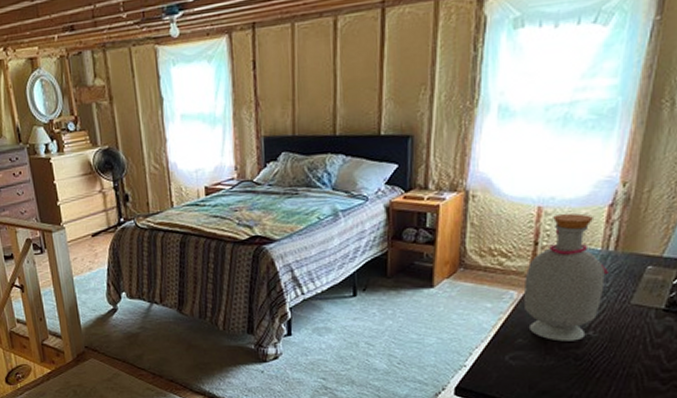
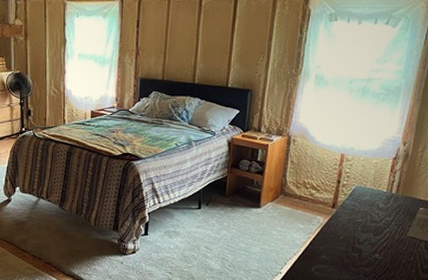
bottle: present [523,213,609,342] -> none [327,161,391,261]

